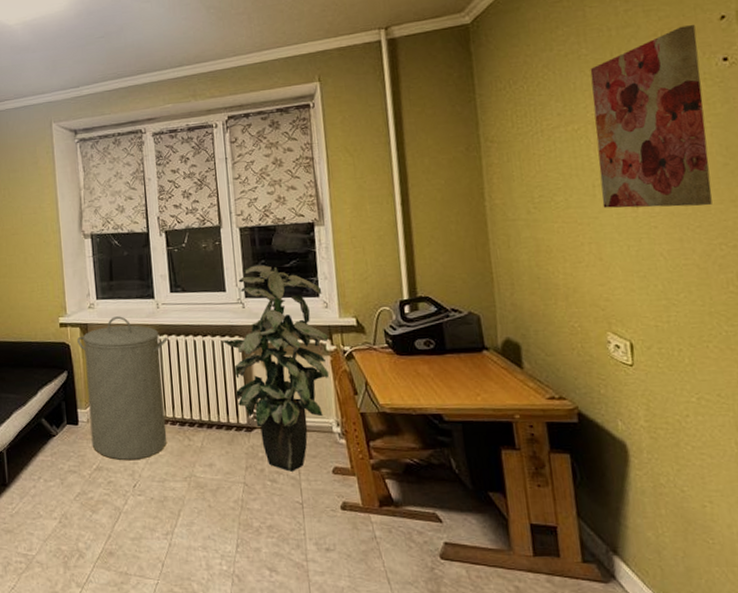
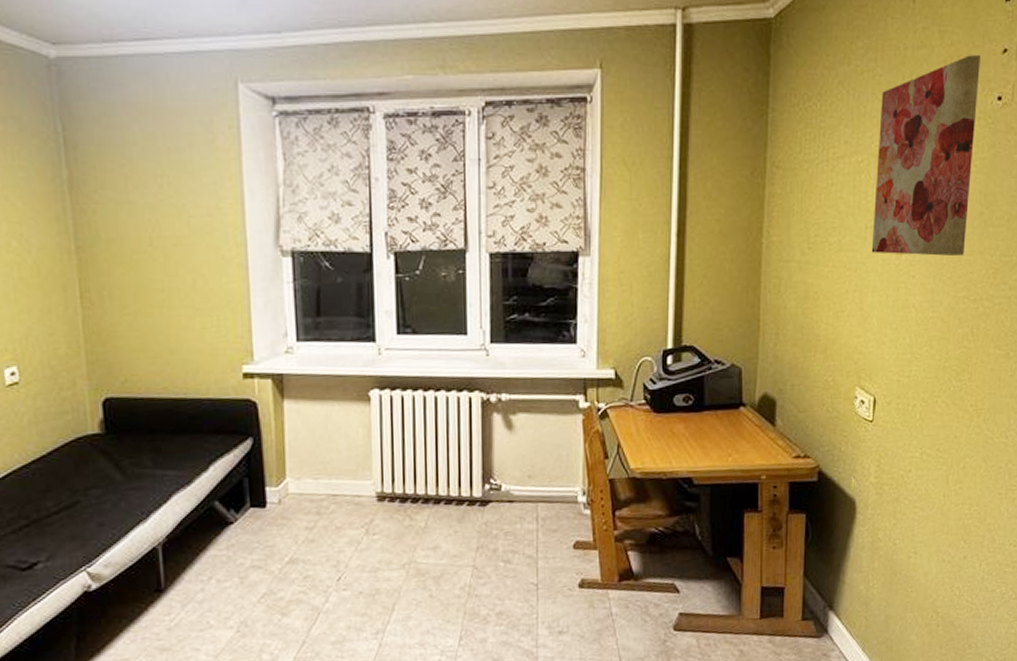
laundry hamper: present [77,316,168,461] -> none [268,364,390,549]
indoor plant: present [222,265,330,472] -> none [458,302,583,550]

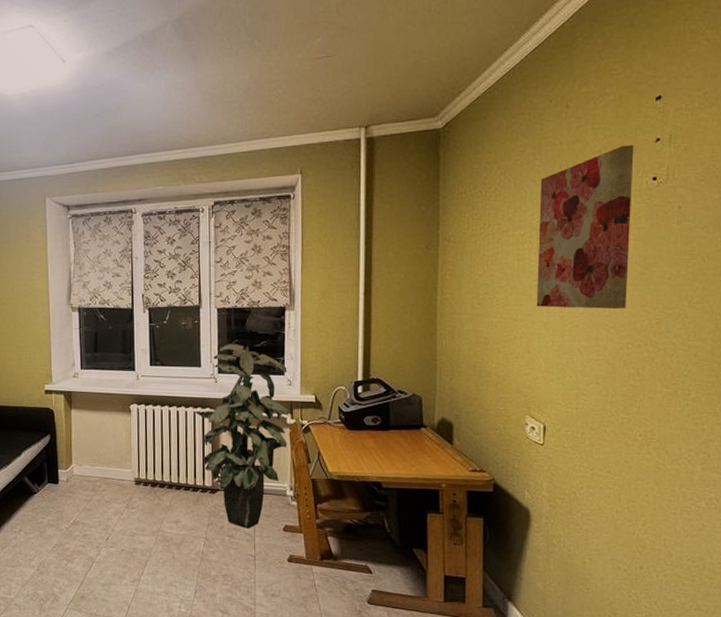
indoor plant: none [458,302,583,550] -> present [194,344,289,529]

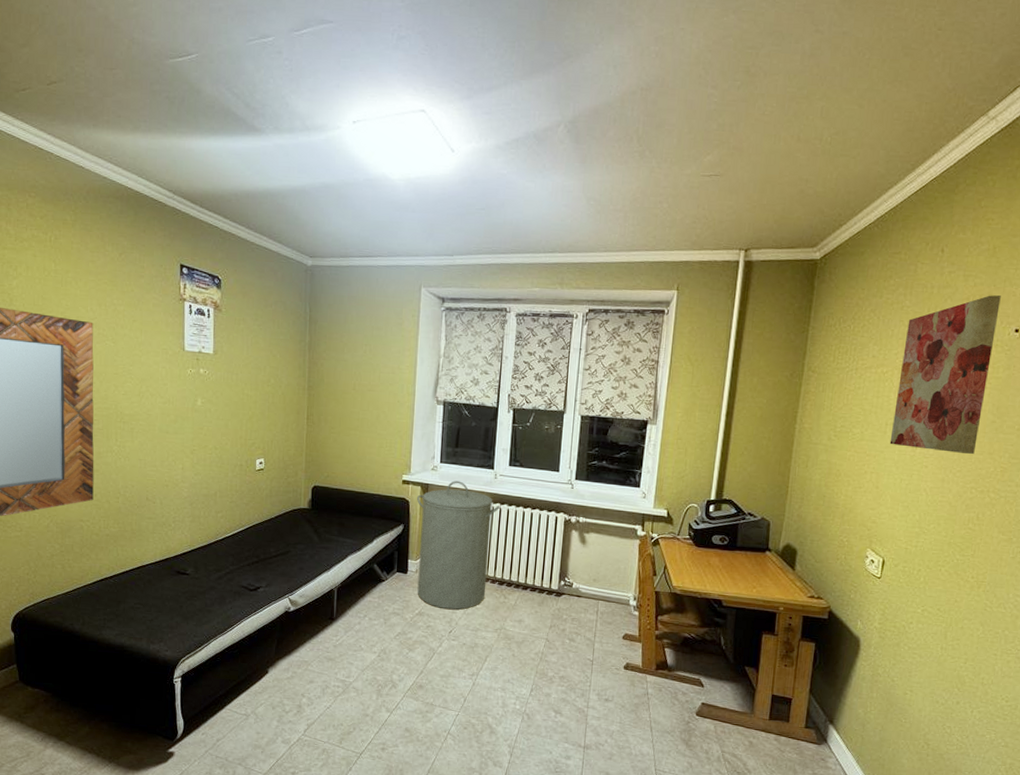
laundry hamper: none [61,386,145,517] -> present [417,481,500,610]
indoor plant: present [194,344,289,529] -> none [548,452,643,634]

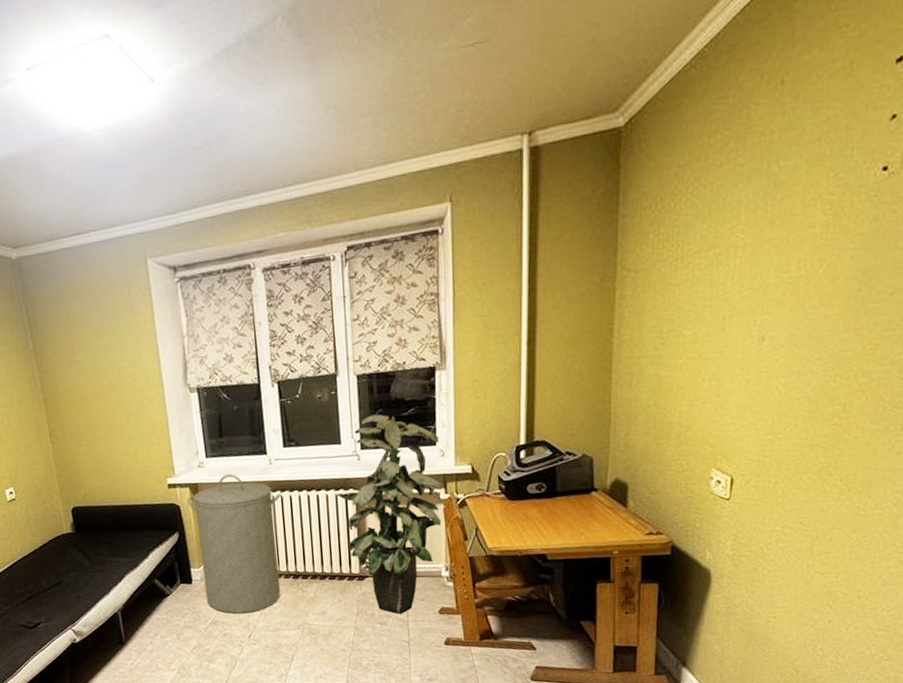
indoor plant: none [548,452,643,634] -> present [336,414,443,614]
wall art: present [889,295,1001,455] -> none [730,126,863,342]

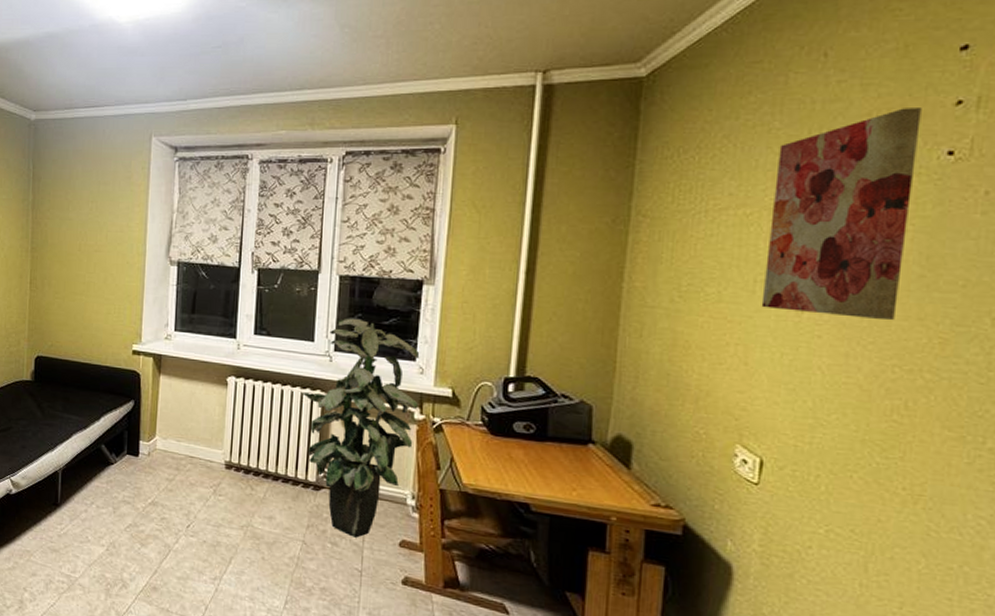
laundry hamper: present [187,474,281,614] -> none [149,351,244,501]
wall art: none [730,126,863,342] -> present [761,108,922,321]

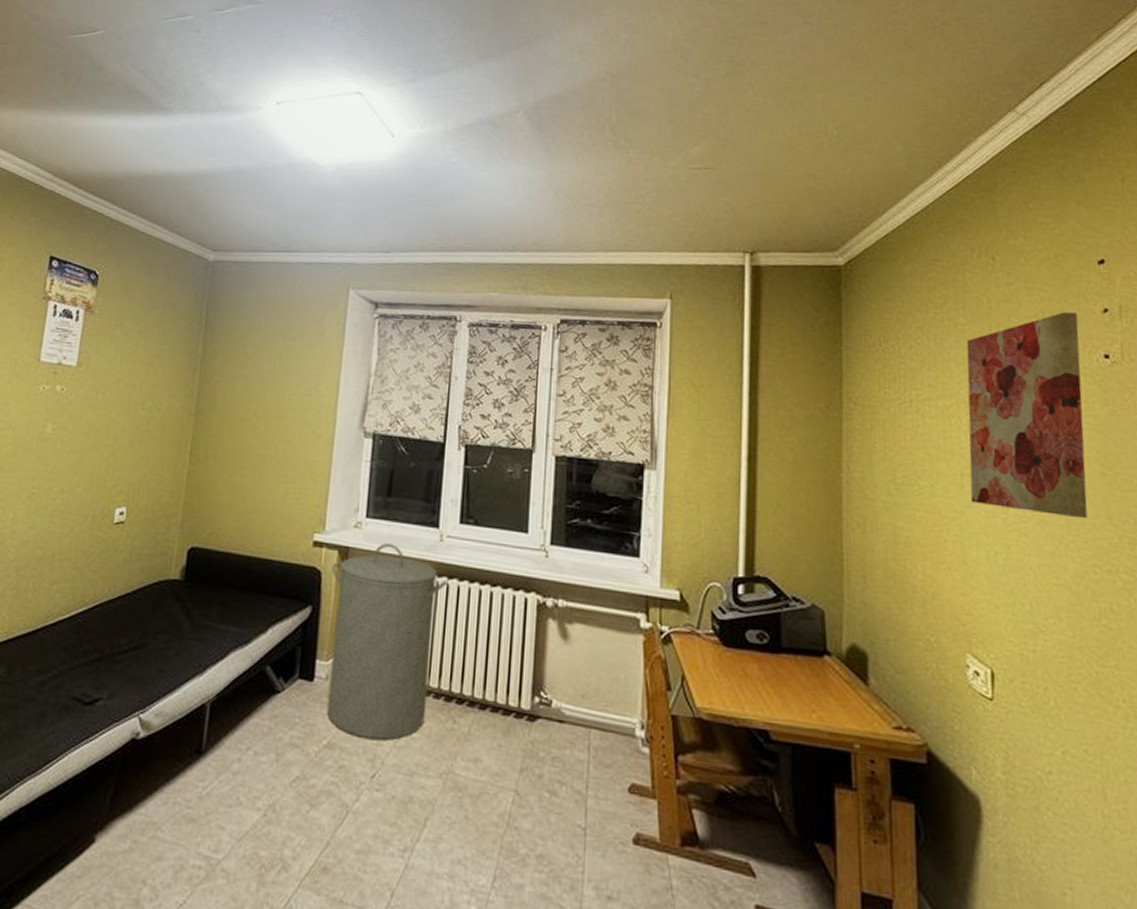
laundry hamper: none [149,351,244,501] -> present [326,543,447,740]
indoor plant: present [302,318,420,538] -> none [514,505,644,783]

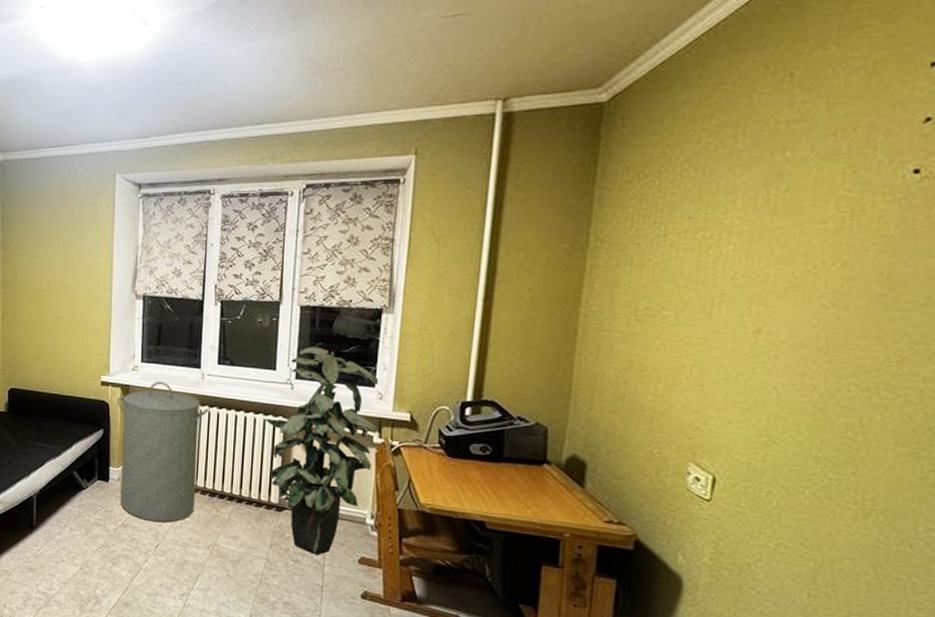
indoor plant: none [514,505,644,783] -> present [264,347,379,555]
wall art: present [966,312,1088,519] -> none [718,126,888,340]

